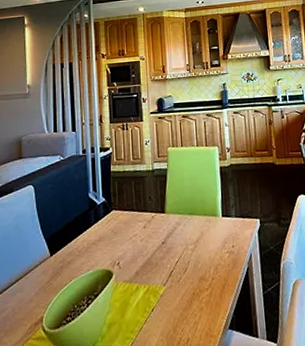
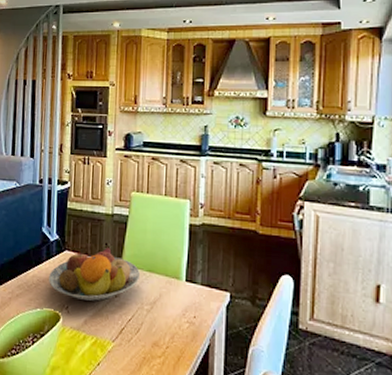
fruit bowl: none [99,199,183,254] -> present [49,247,141,301]

